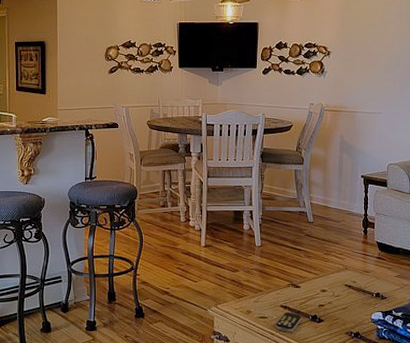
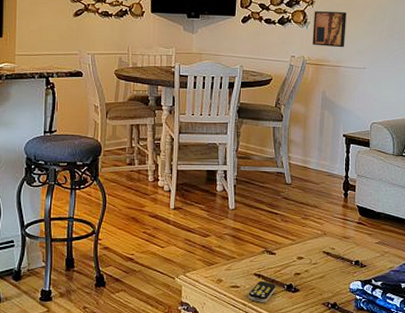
wall art: none [330,61,362,95] -> present [312,11,346,48]

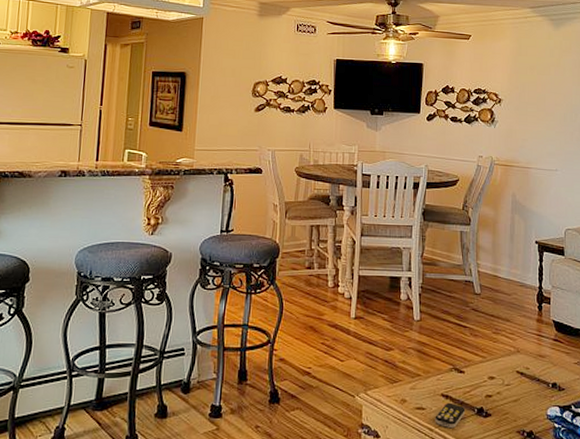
wall art: present [312,11,346,48] -> none [501,110,536,149]

